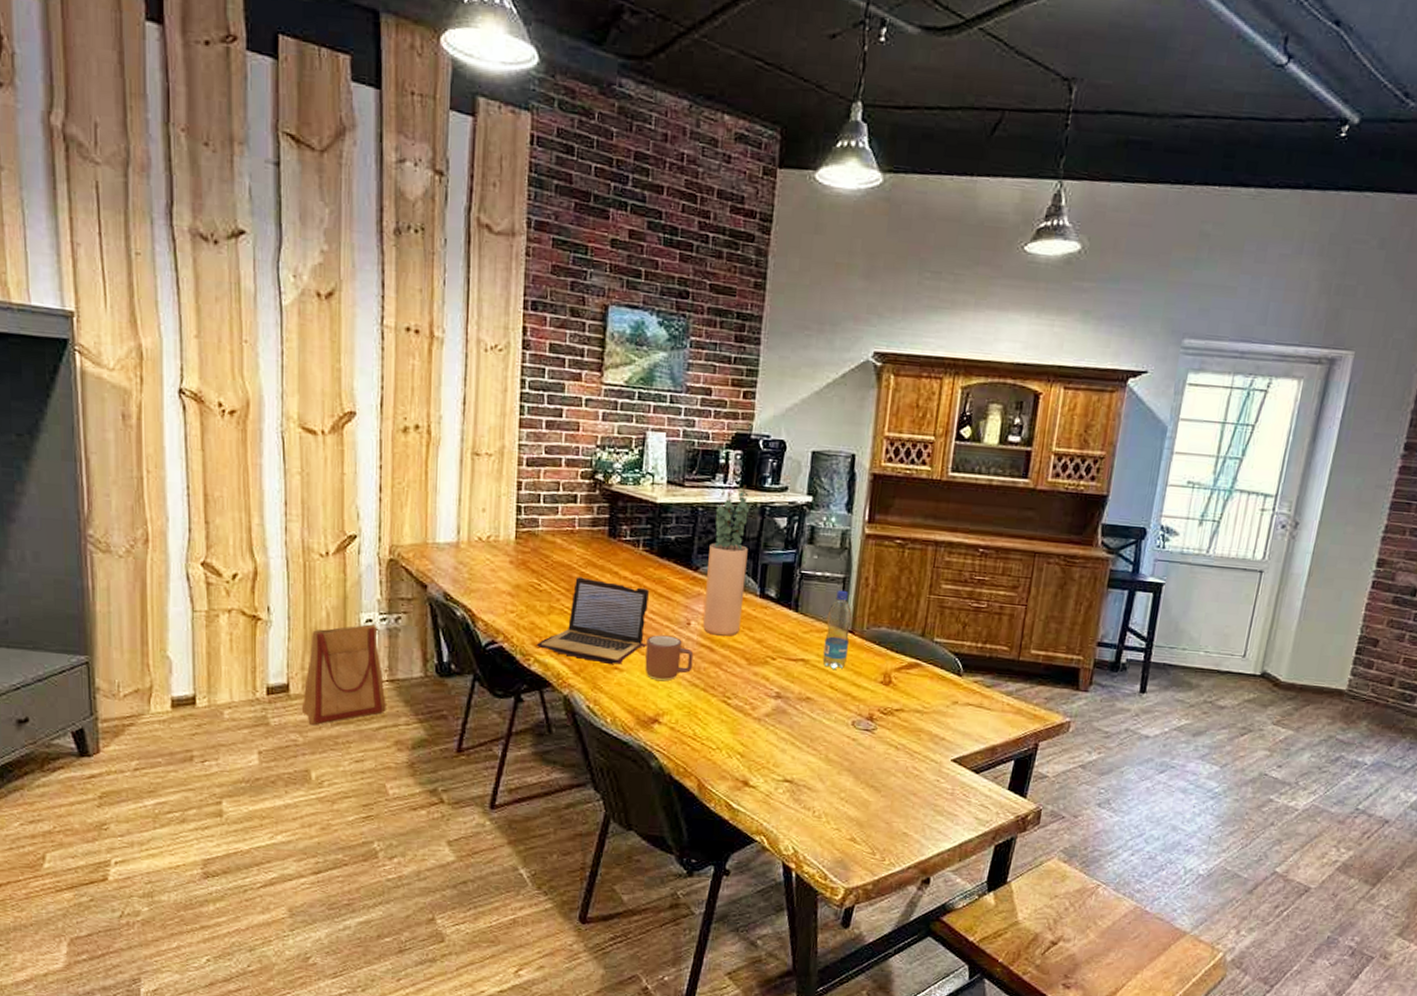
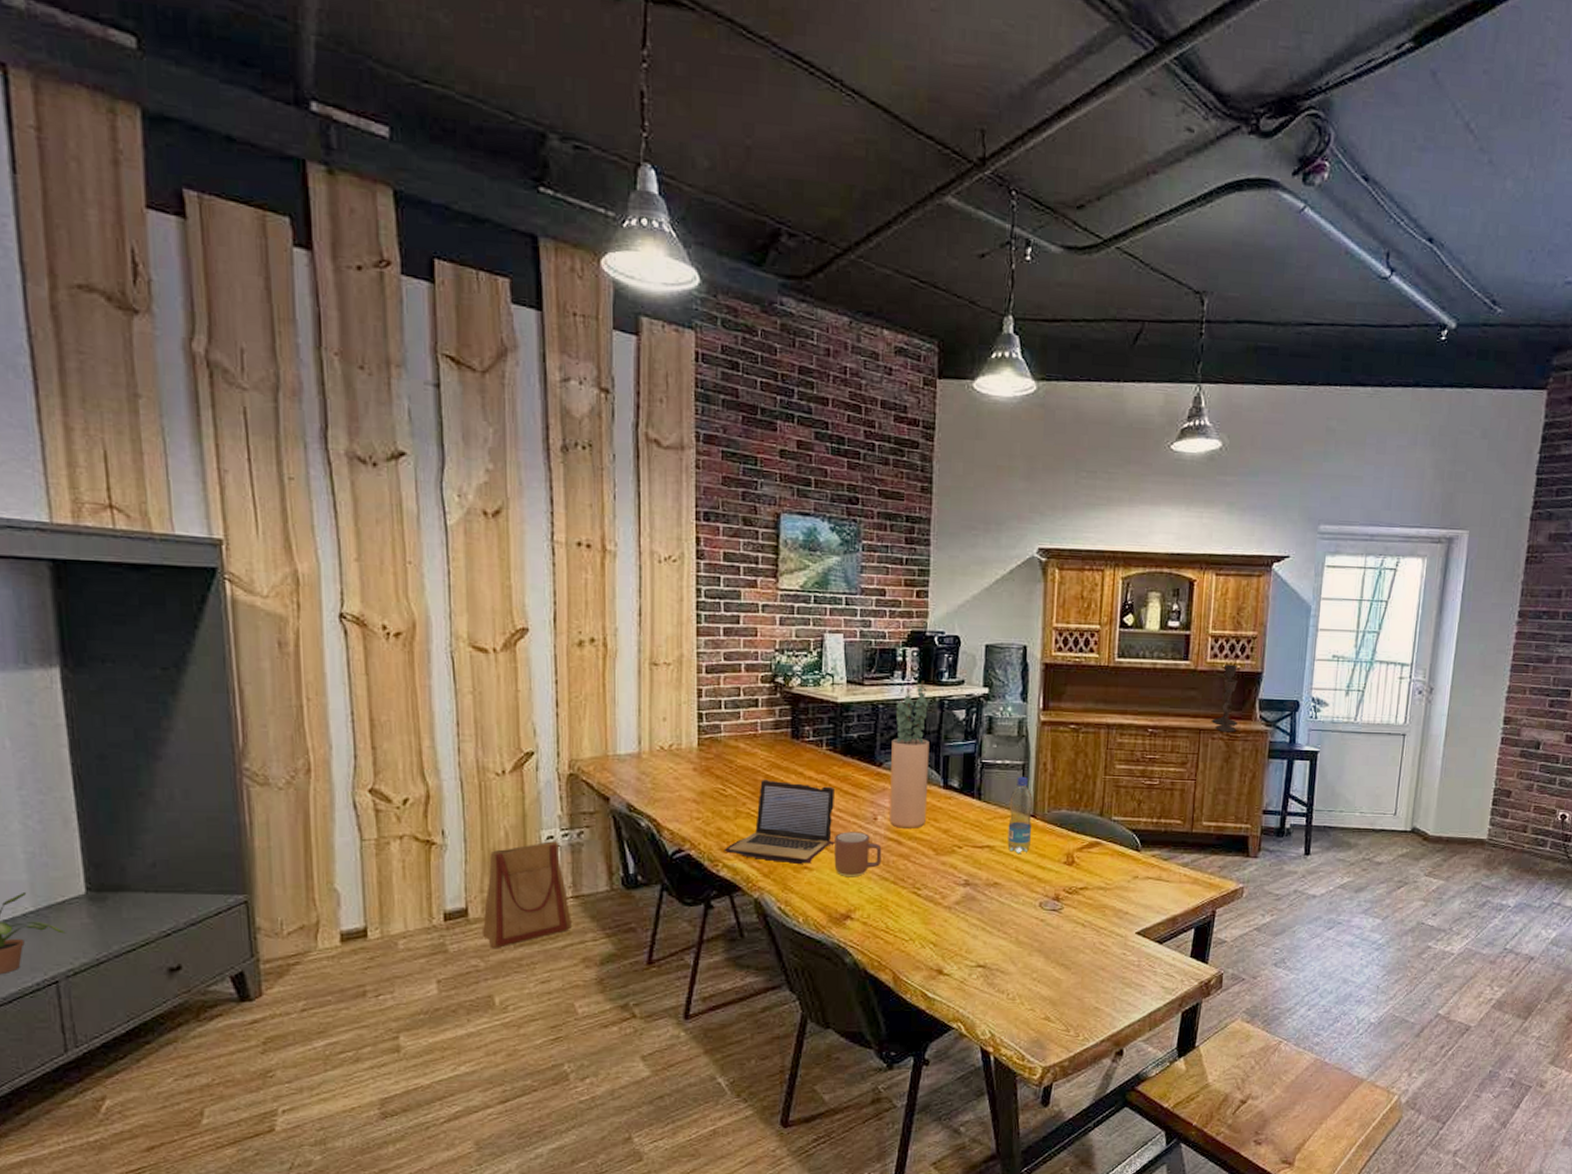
candlestick: none [1048,485,1081,558] -> present [1212,664,1238,733]

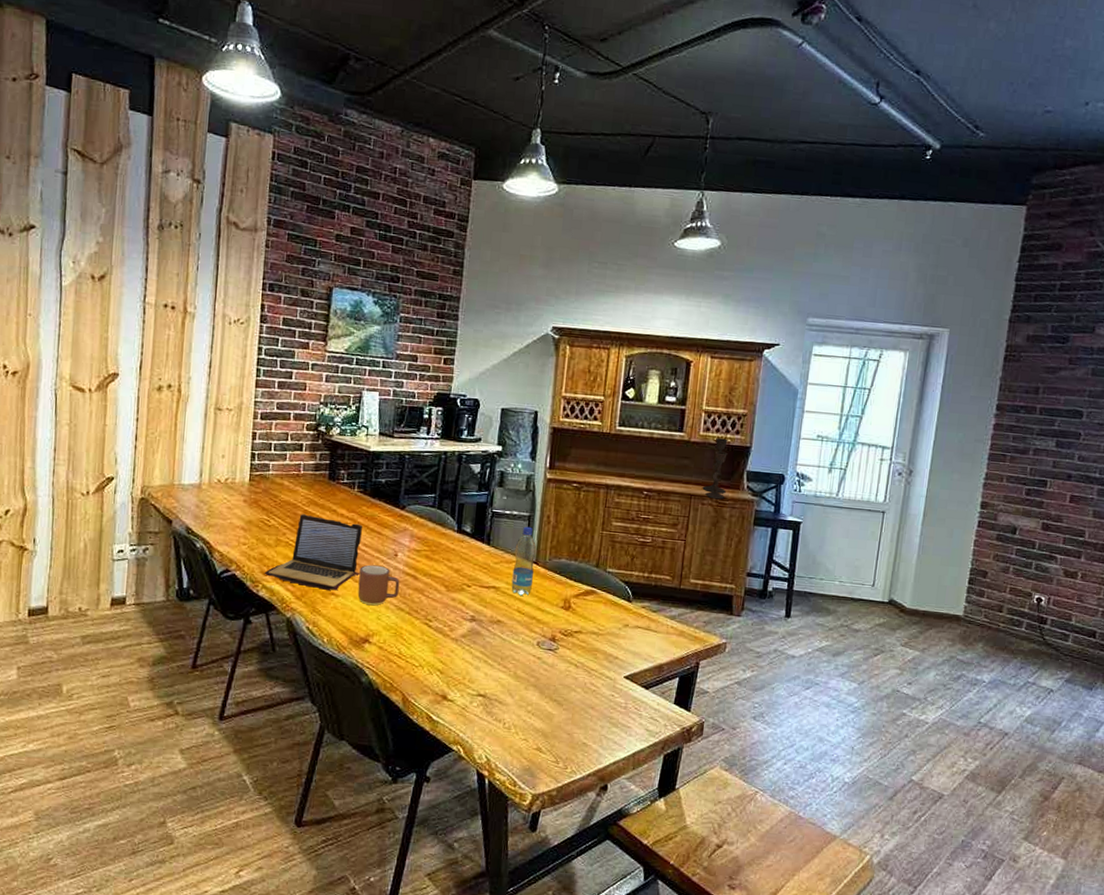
shopping bag: present [481,841,572,948] -> none [57,554,132,643]
vase: present [890,680,929,828] -> none [408,436,450,566]

